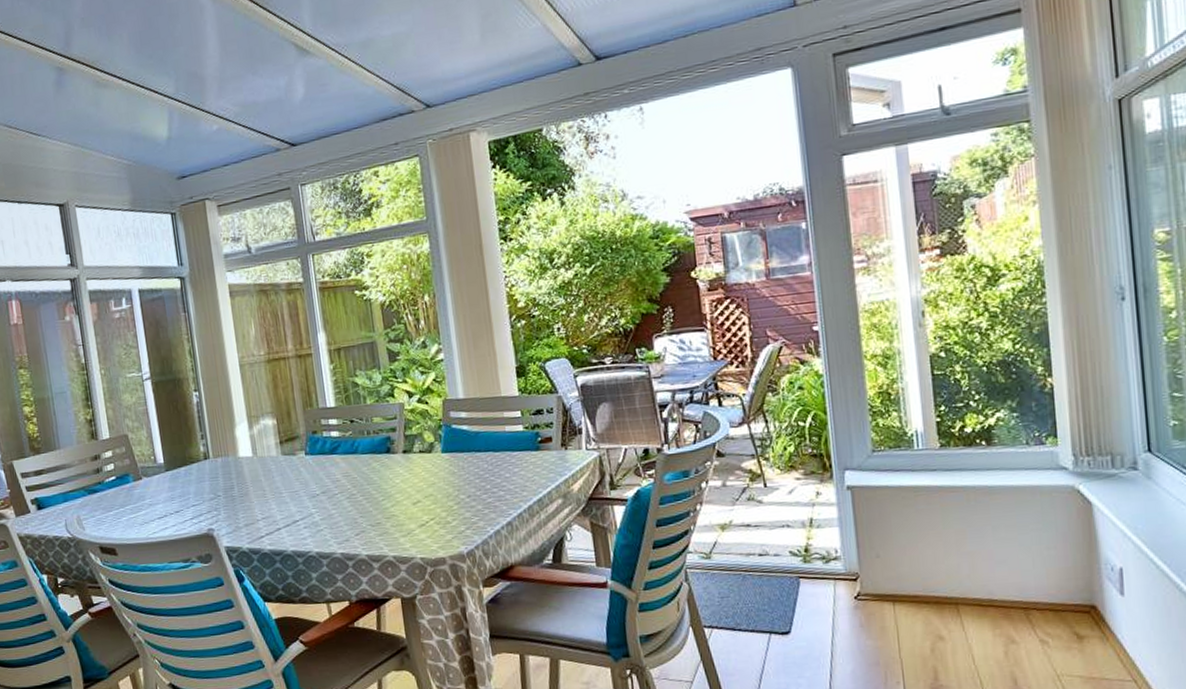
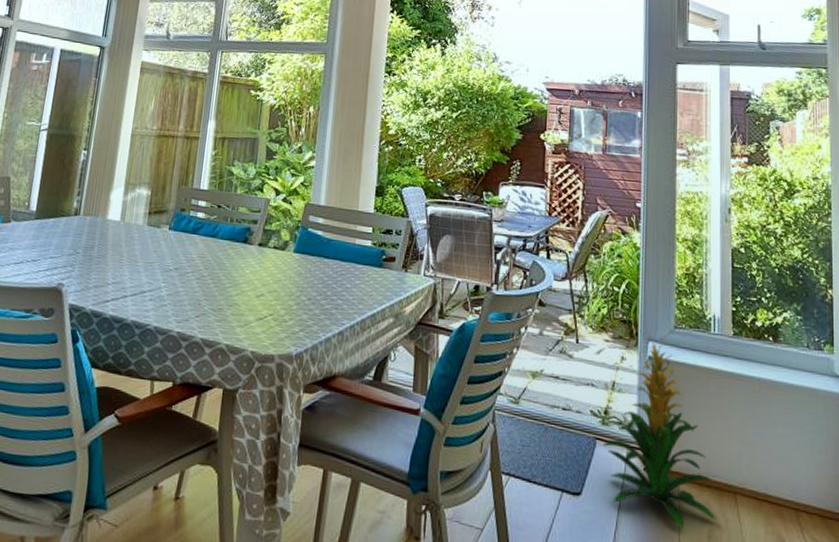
indoor plant: none [807,467,938,646] -> present [603,338,716,528]

